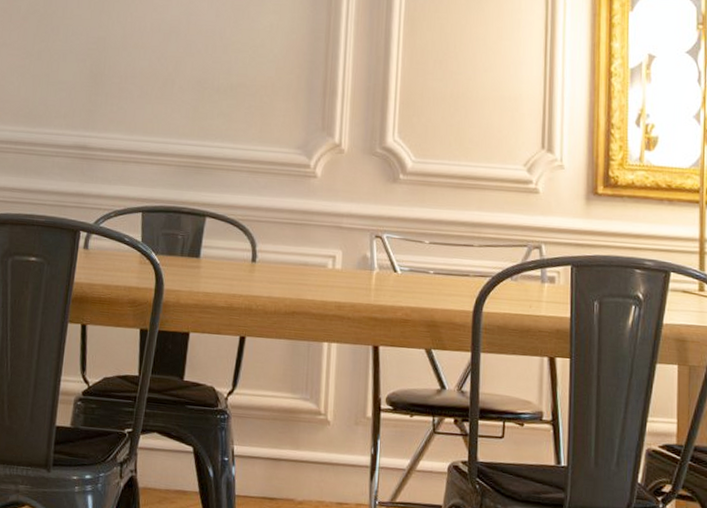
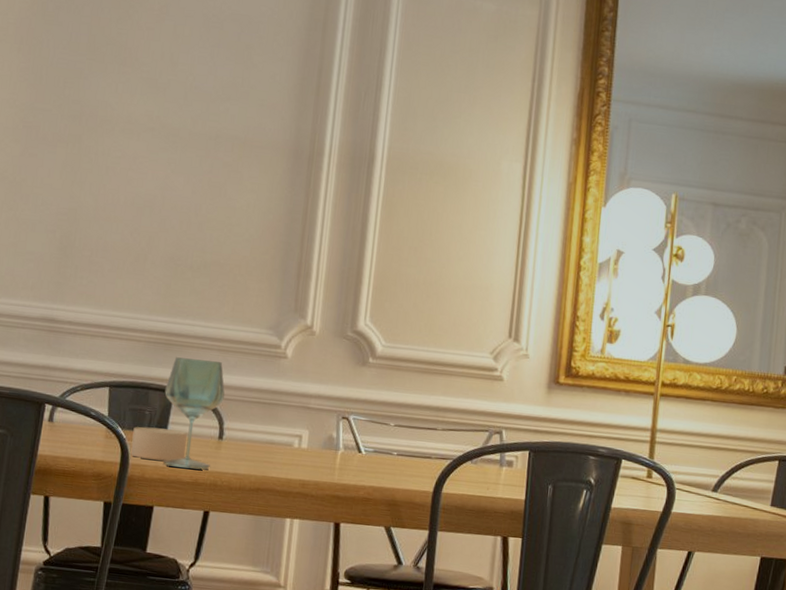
candle: none [165,251,221,286] -> present [130,426,188,461]
wine glass: none [196,180,257,294] -> present [162,357,225,470]

